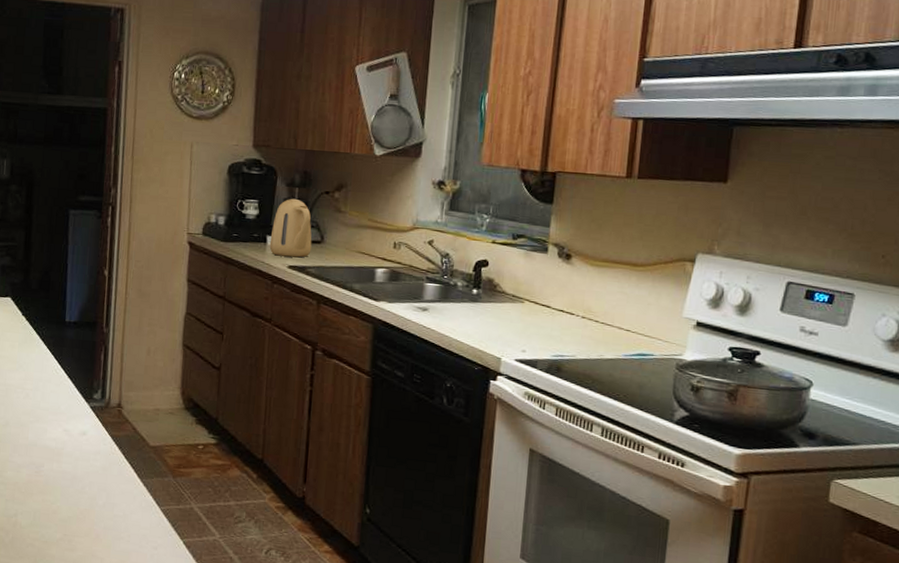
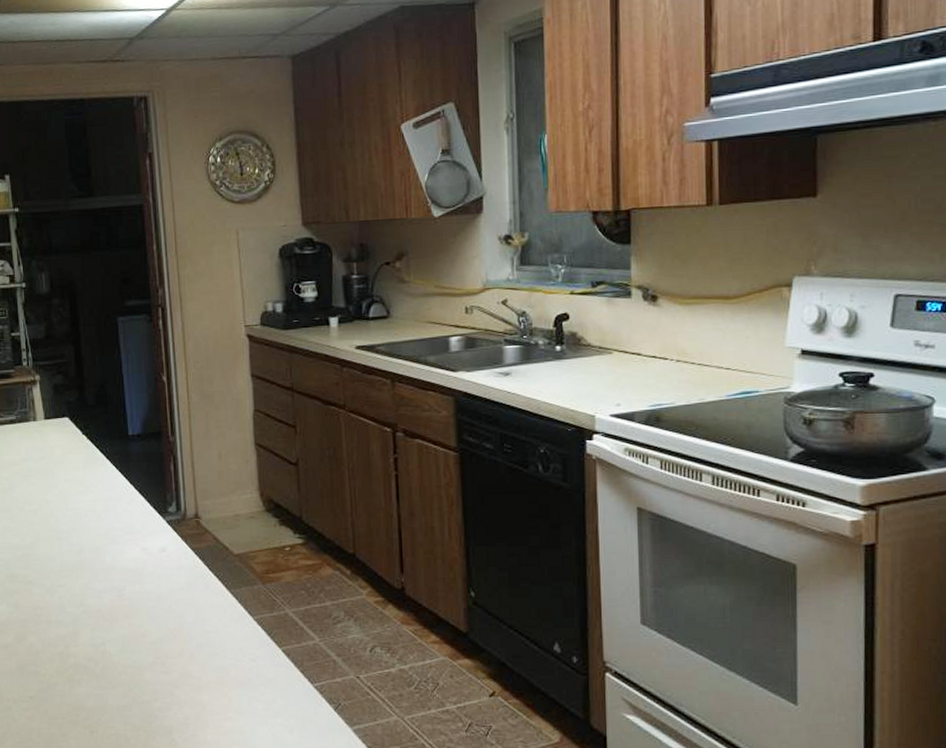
kettle: present [269,198,312,258] -> none [333,274,378,337]

